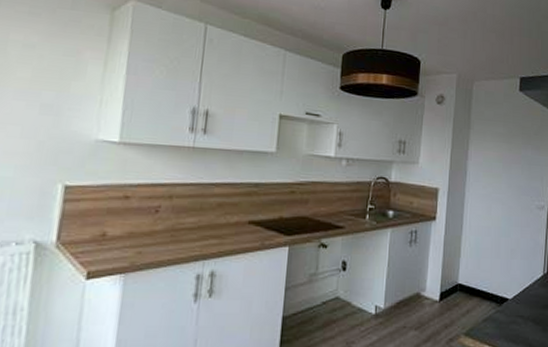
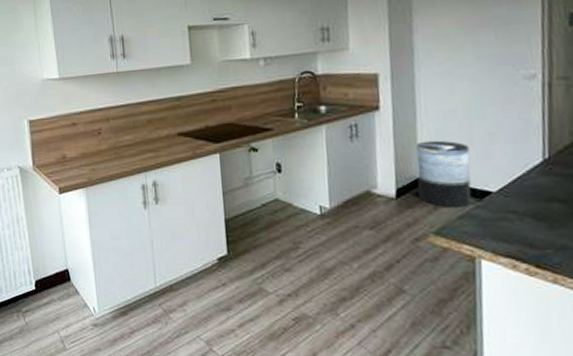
trash can: none [456,251,497,312] -> present [416,140,472,209]

